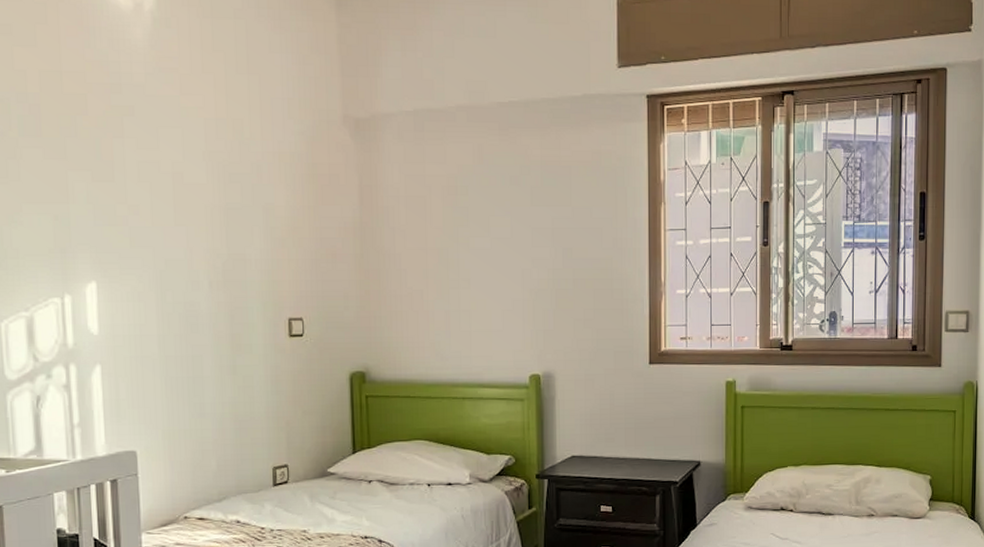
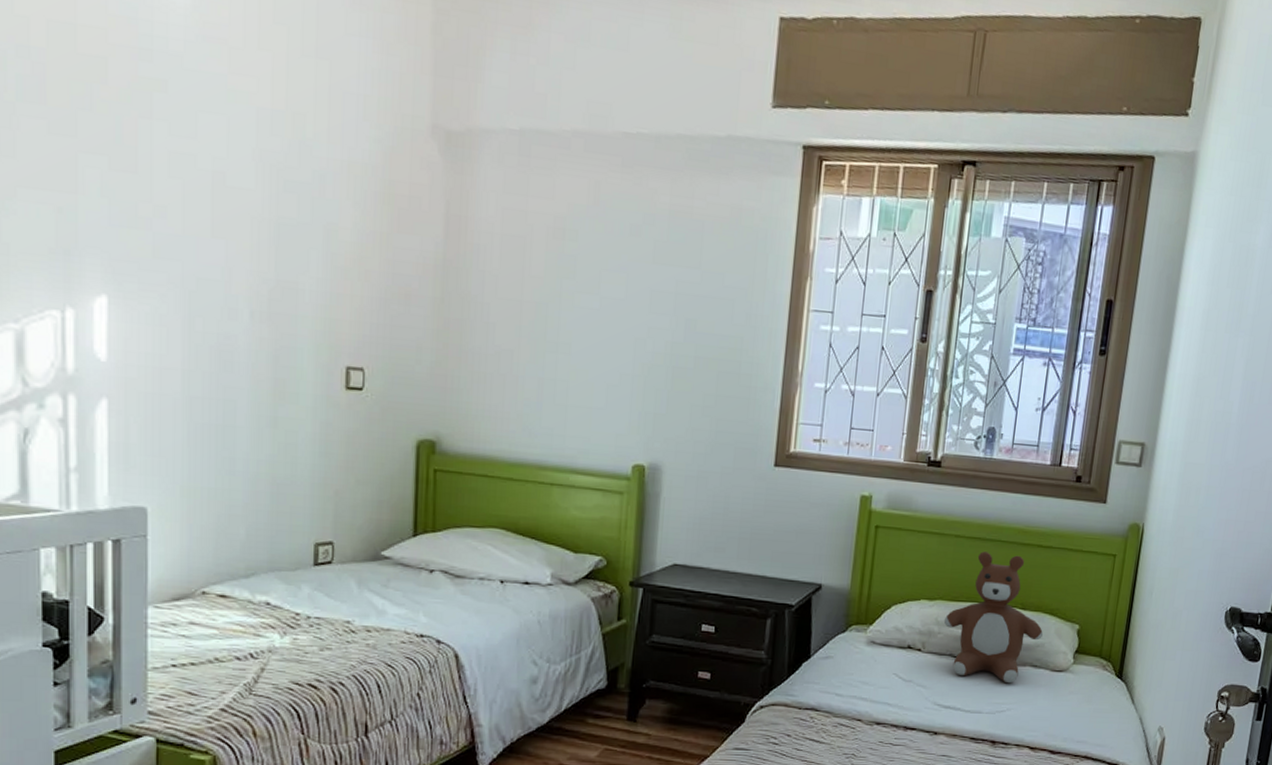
teddy bear: none [810,419,899,533] -> present [943,551,1043,684]

